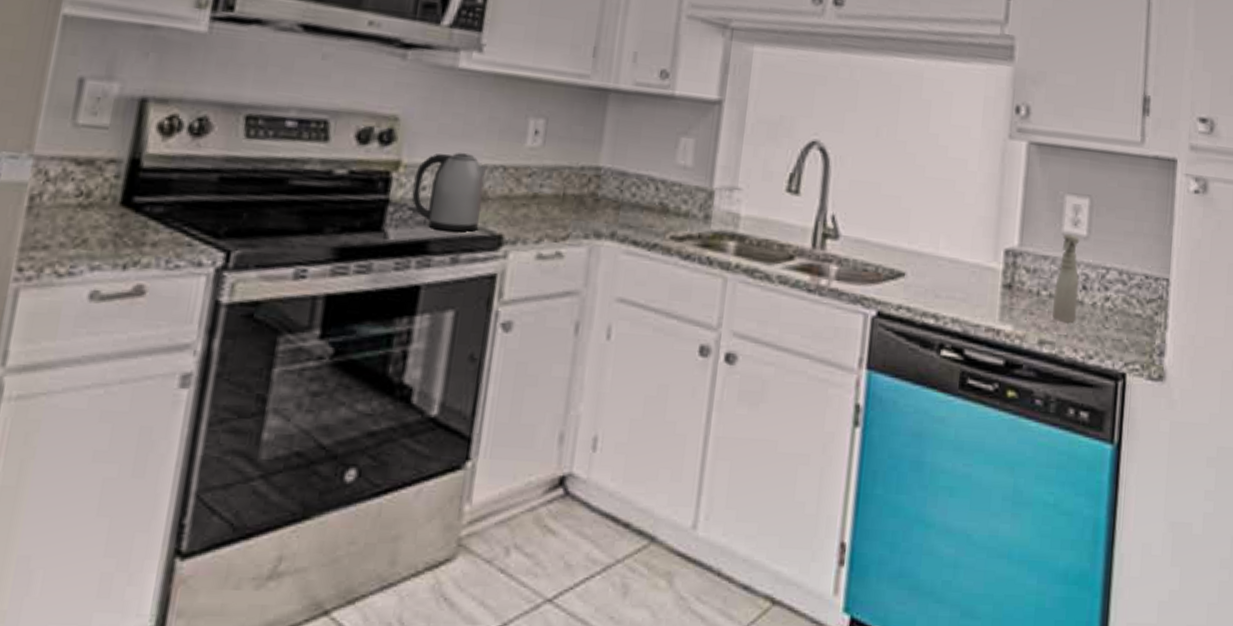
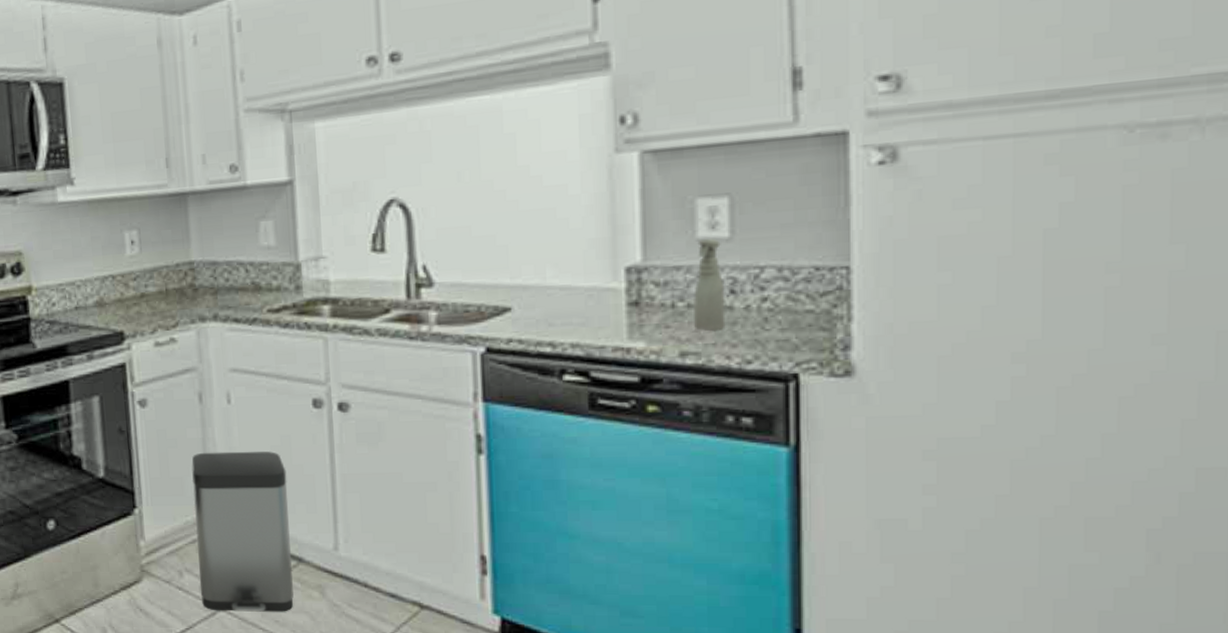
kettle: present [412,152,488,233] -> none [44,270,103,335]
pedal bin: none [526,395,657,606] -> present [191,451,294,612]

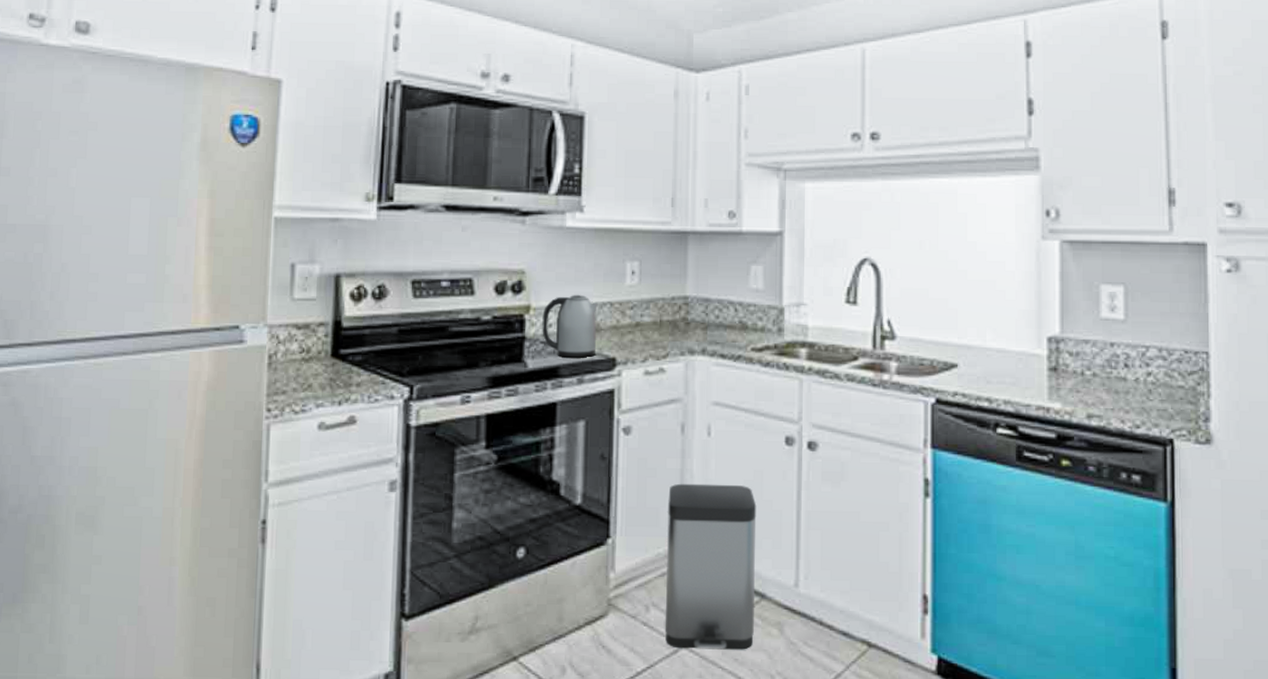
kettle: none [44,270,103,335] -> present [542,294,598,358]
spray bottle: present [694,238,726,332] -> none [1098,318,1121,399]

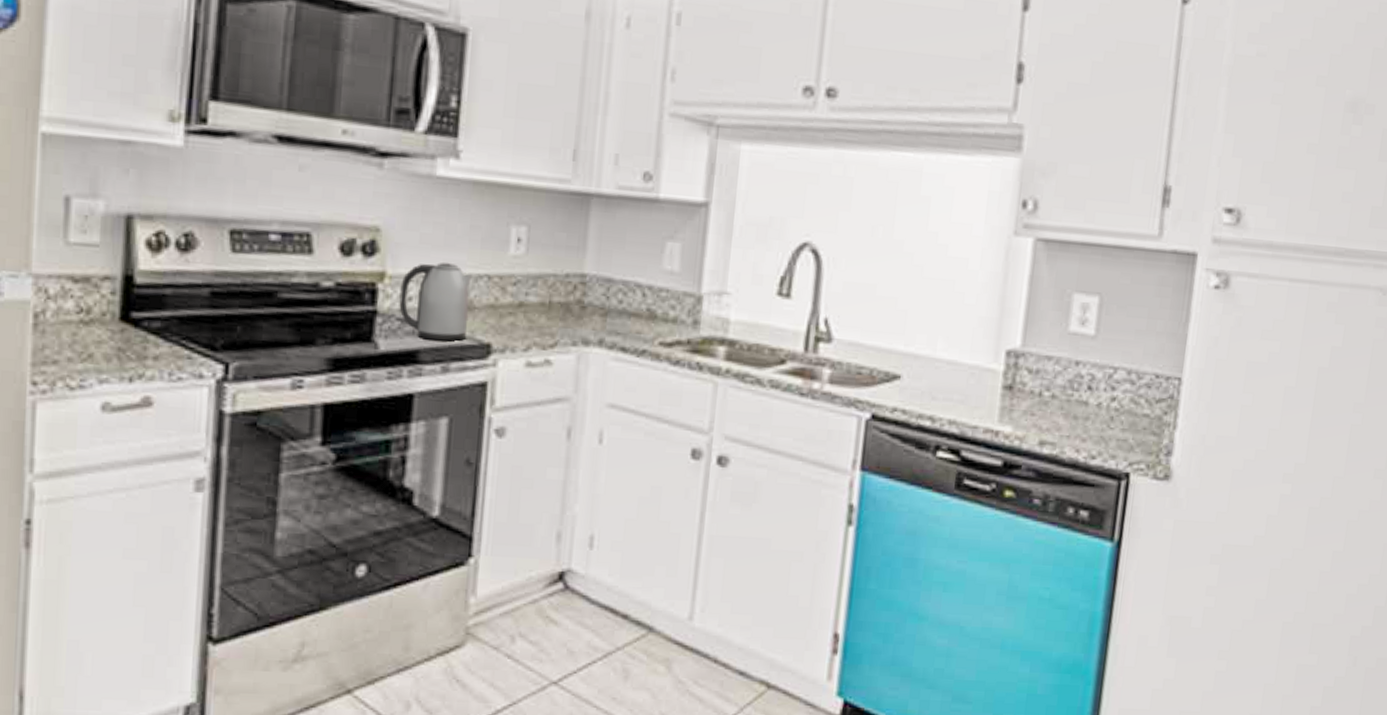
pedal bin: present [664,483,757,650] -> none [532,497,652,688]

